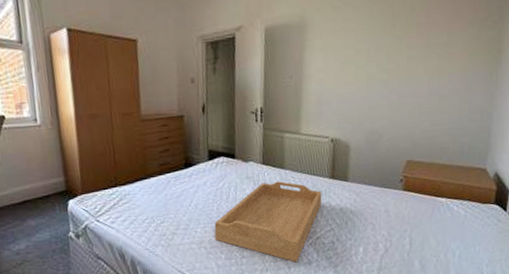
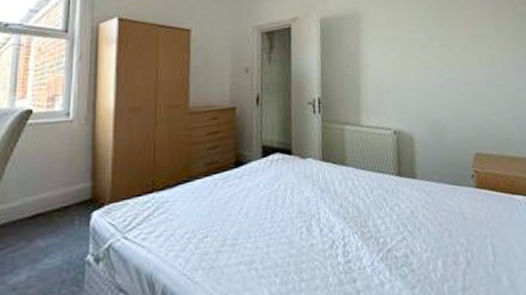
serving tray: present [214,181,322,263] -> none [267,180,390,285]

